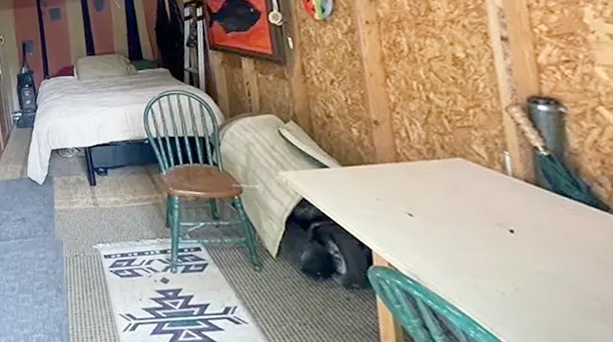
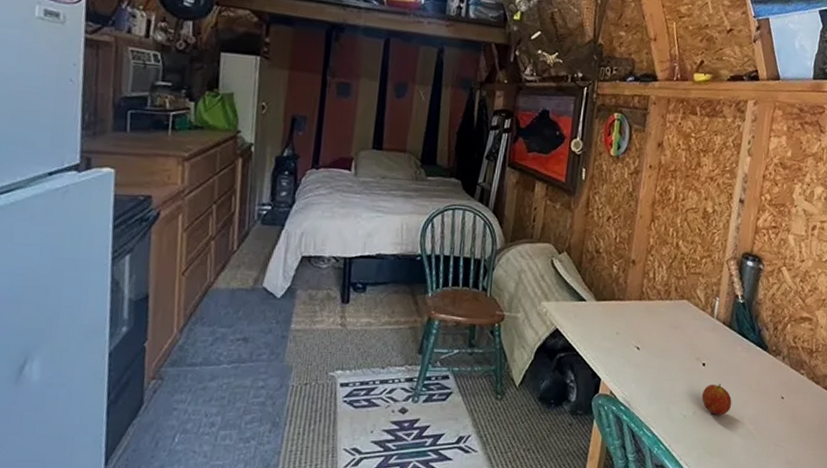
fruit: none [520,254,575,294] -> present [701,384,732,416]

